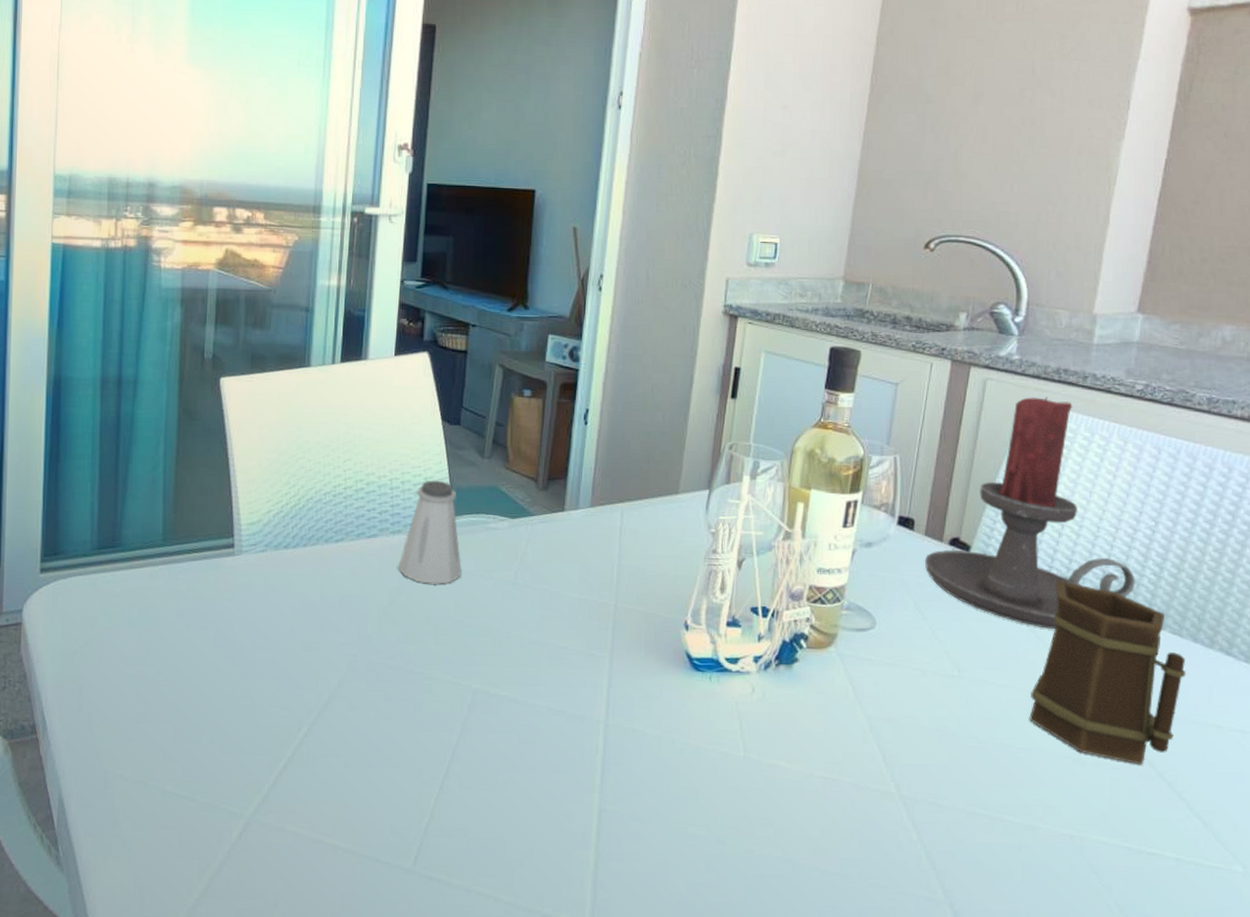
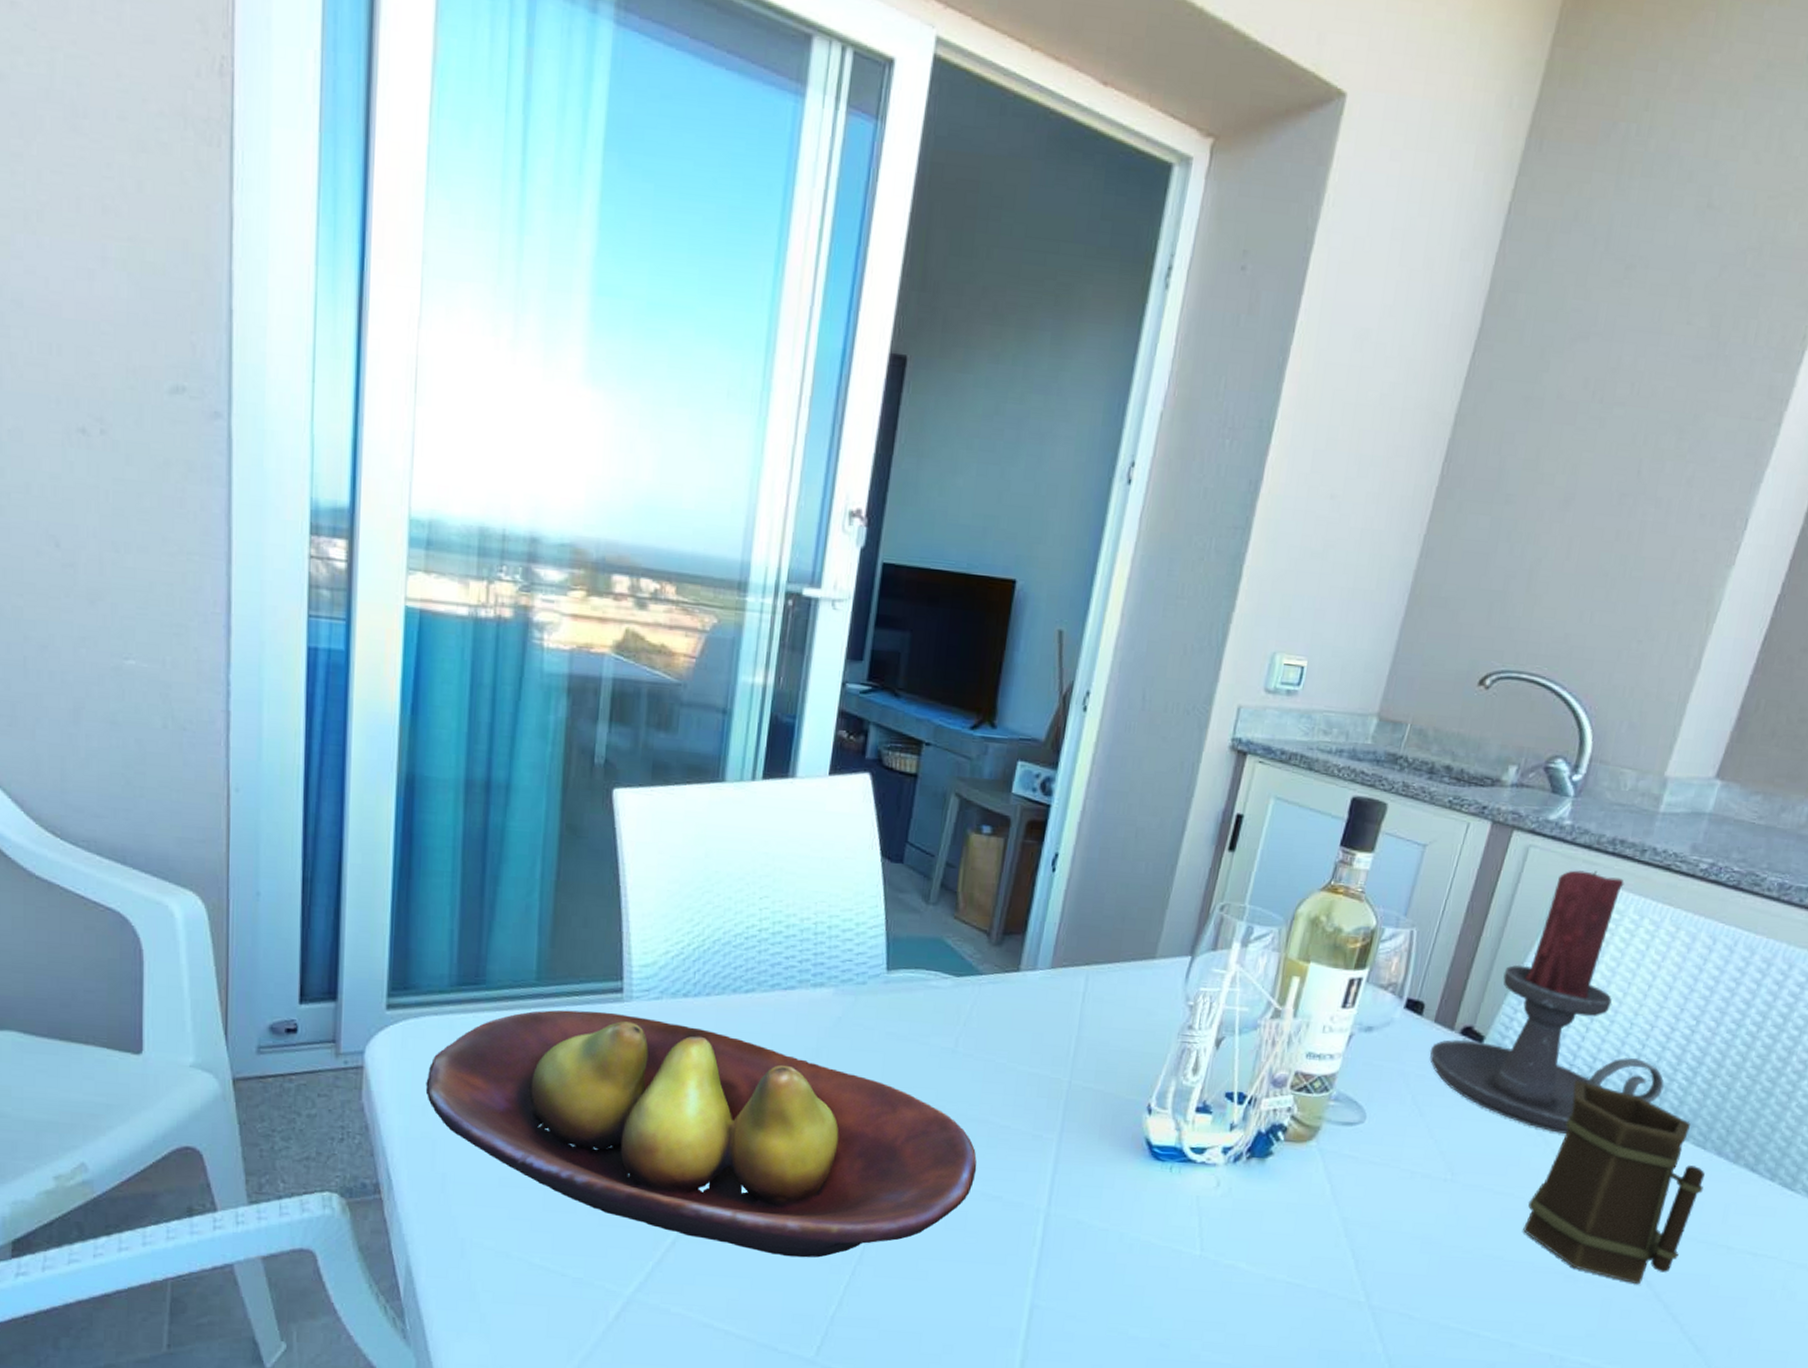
fruit bowl: none [73,565,542,775] -> present [425,1010,977,1258]
saltshaker: present [398,480,462,584] -> none [818,926,894,1048]

